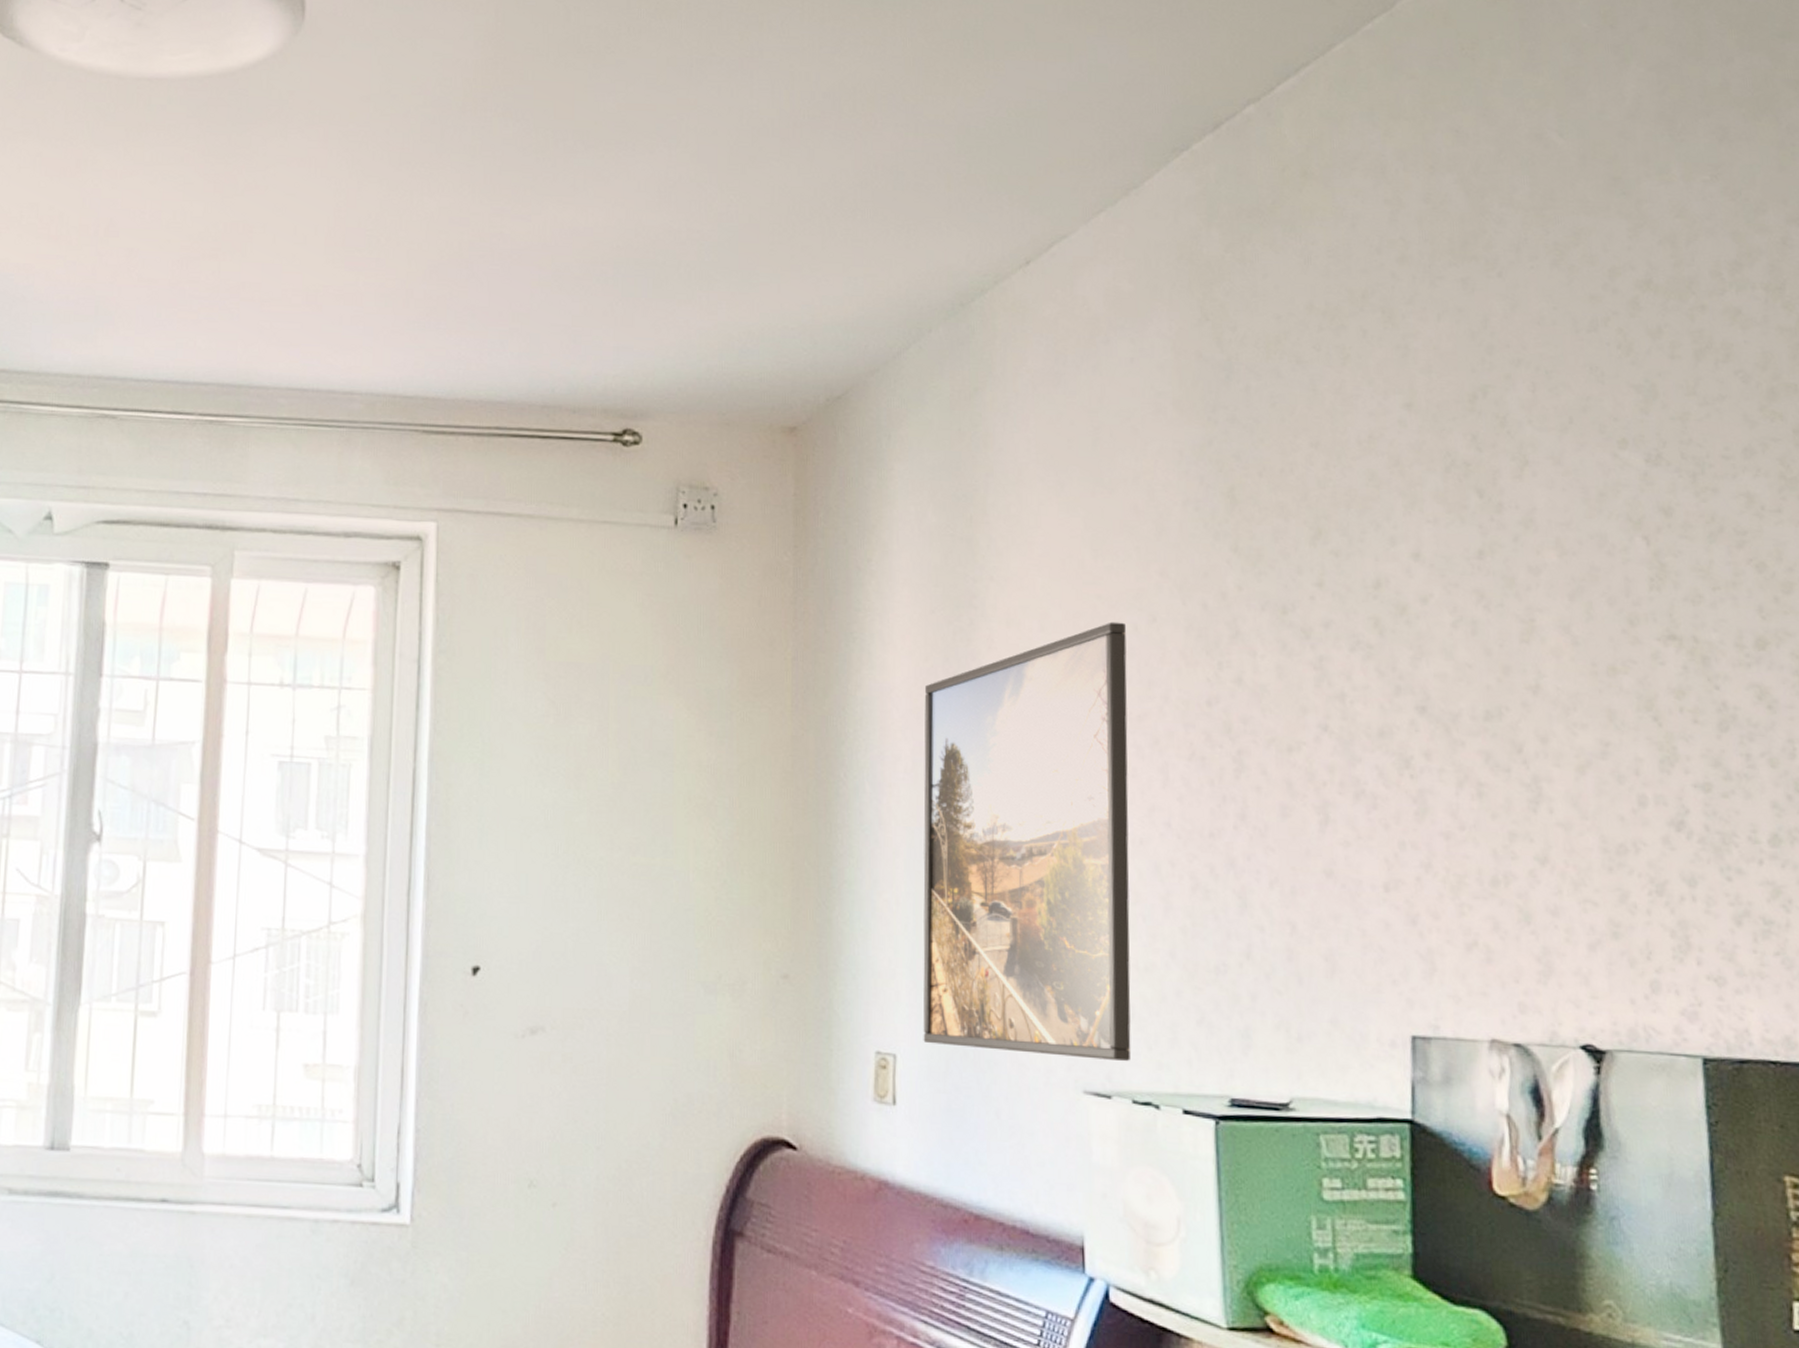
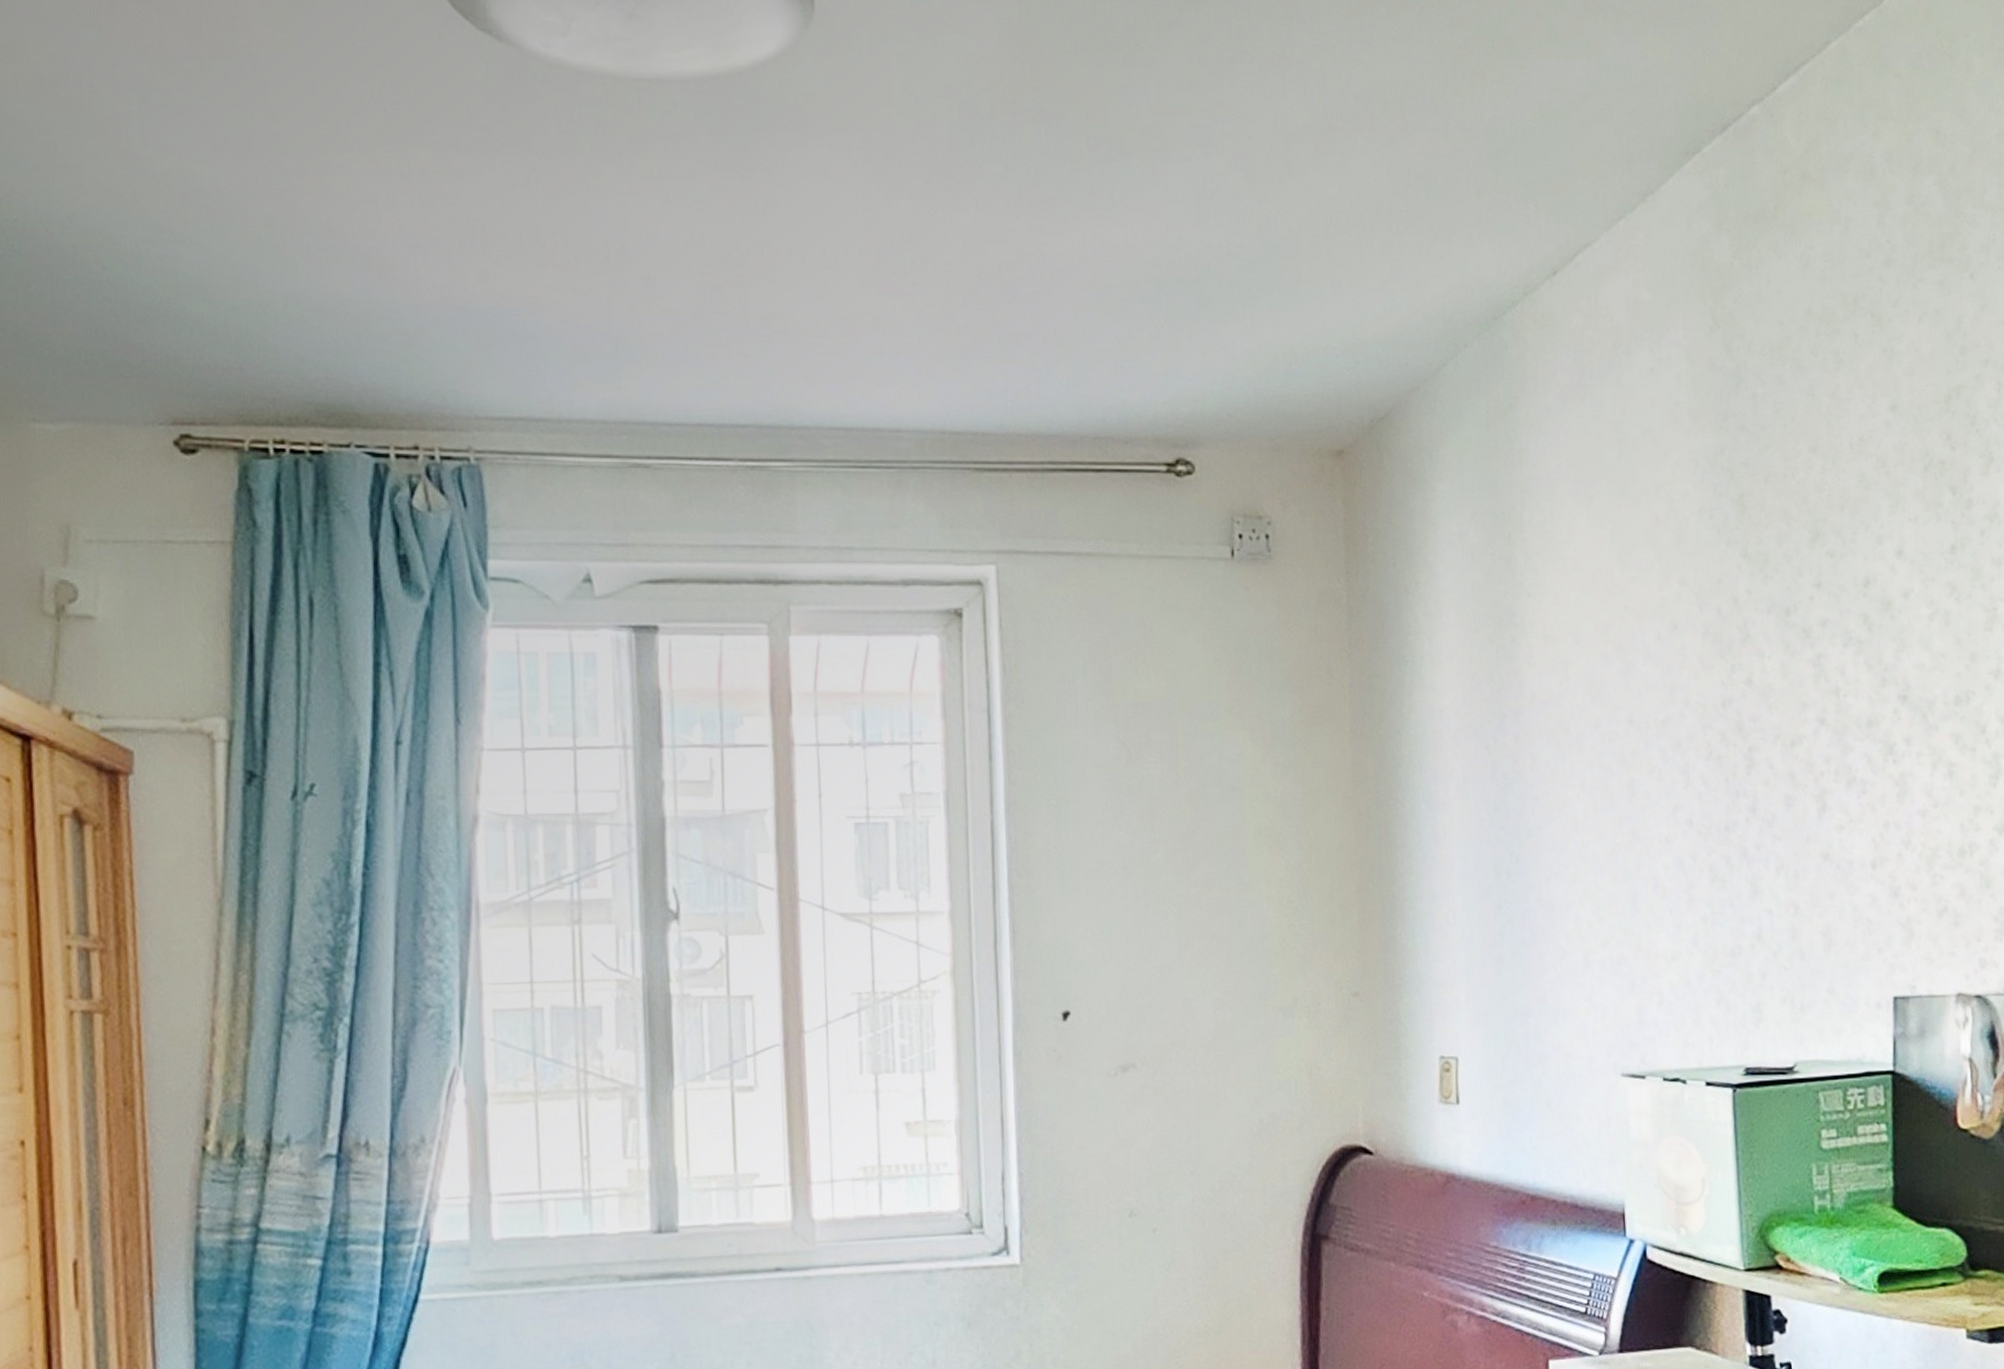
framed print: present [923,621,1131,1062] -> none [1472,631,1662,1045]

